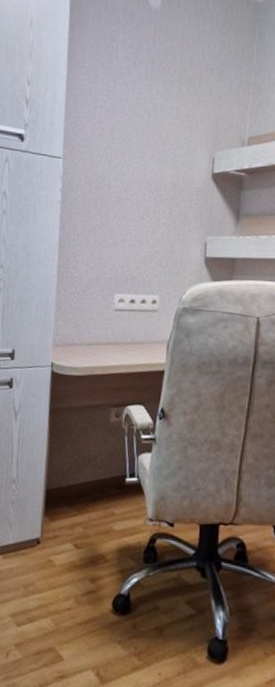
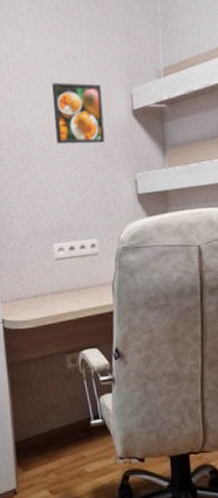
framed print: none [133,134,185,201] -> present [52,82,105,144]

